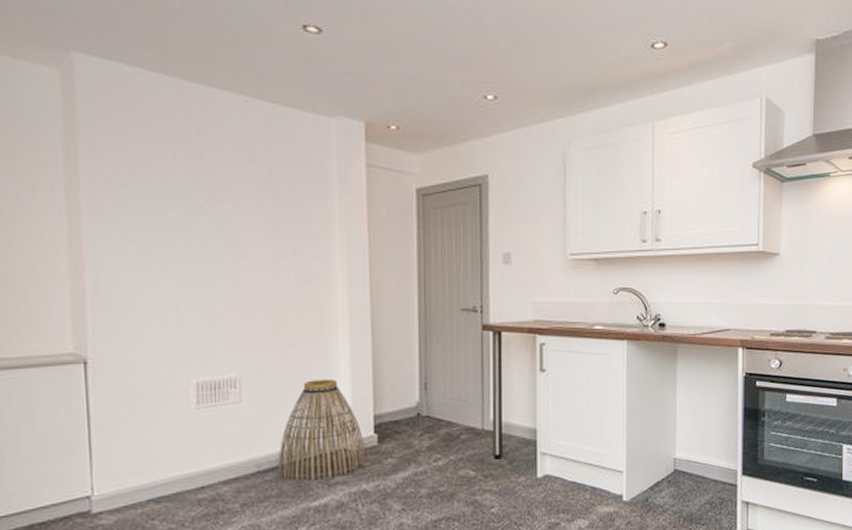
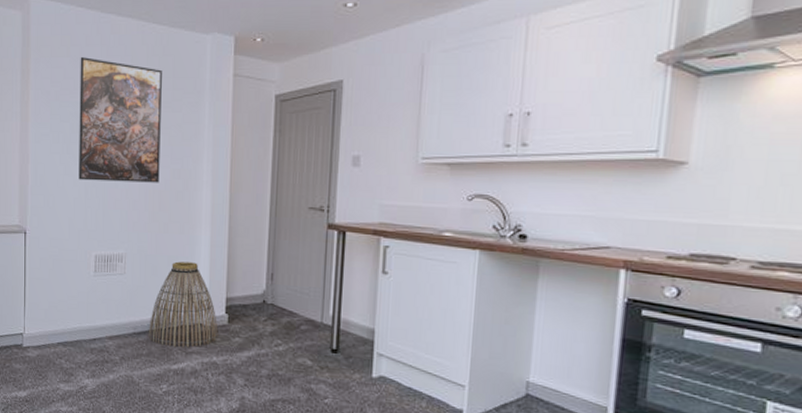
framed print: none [157,135,281,290] -> present [78,57,162,183]

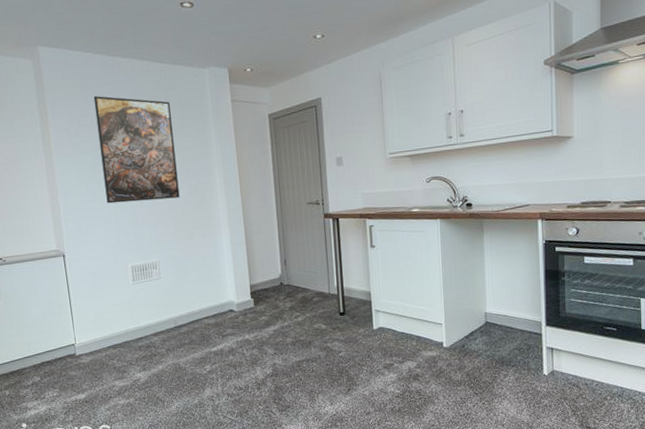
basket: present [148,261,218,348] -> none [187,260,248,334]

